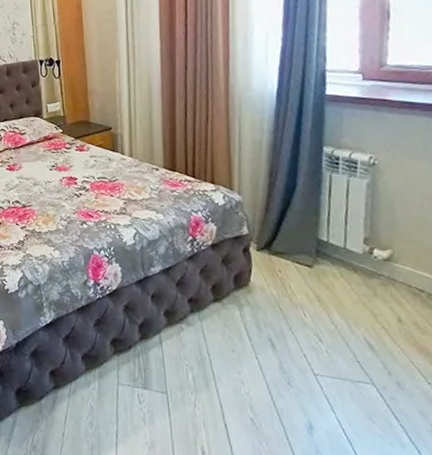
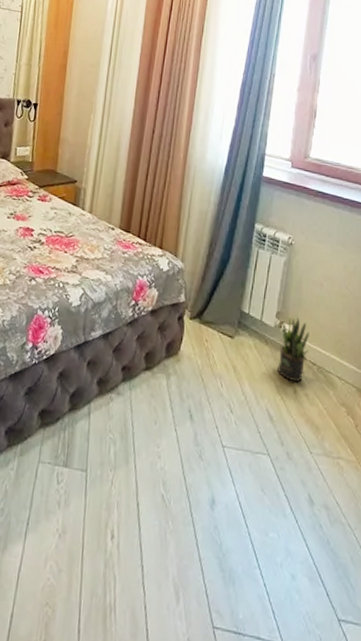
potted plant: none [372,242,413,311] -> present [278,316,310,383]

